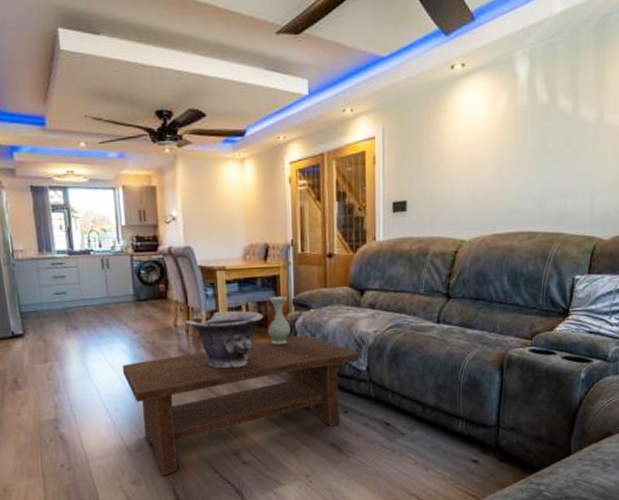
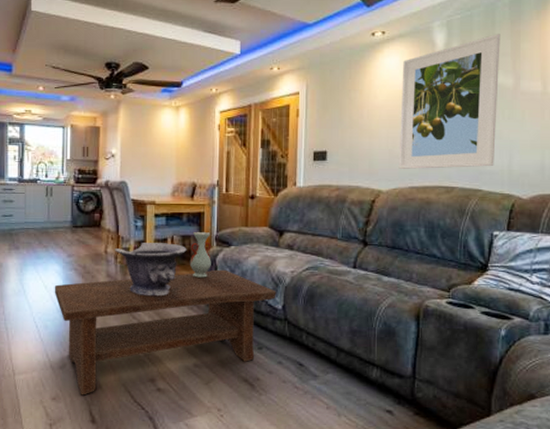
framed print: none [481,63,585,216] -> present [398,34,500,169]

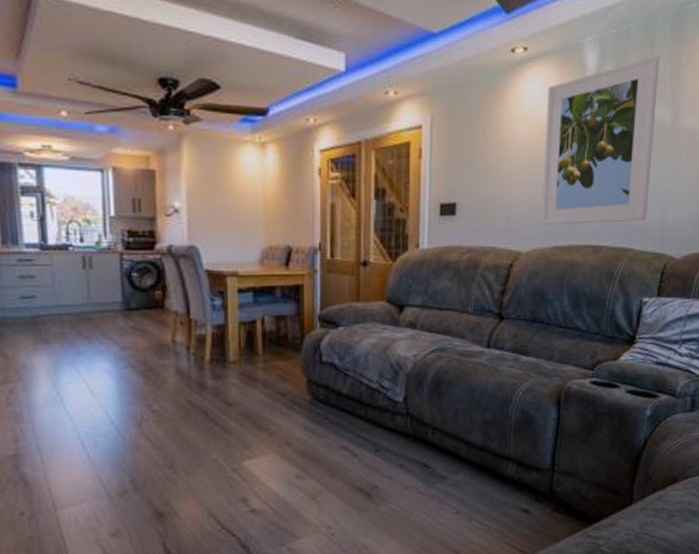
coffee table: present [54,269,276,396] -> none [104,357,396,527]
decorative bowl: present [115,243,187,296] -> none [186,326,283,395]
vase: present [189,231,212,279] -> none [286,309,315,370]

